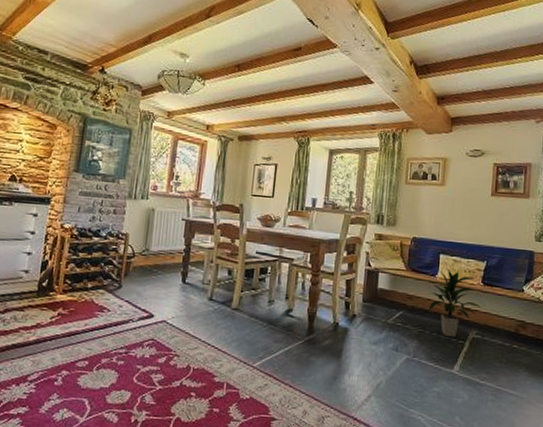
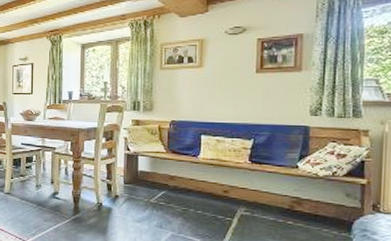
indoor plant: present [428,270,482,338] -> none [191,150,250,215]

